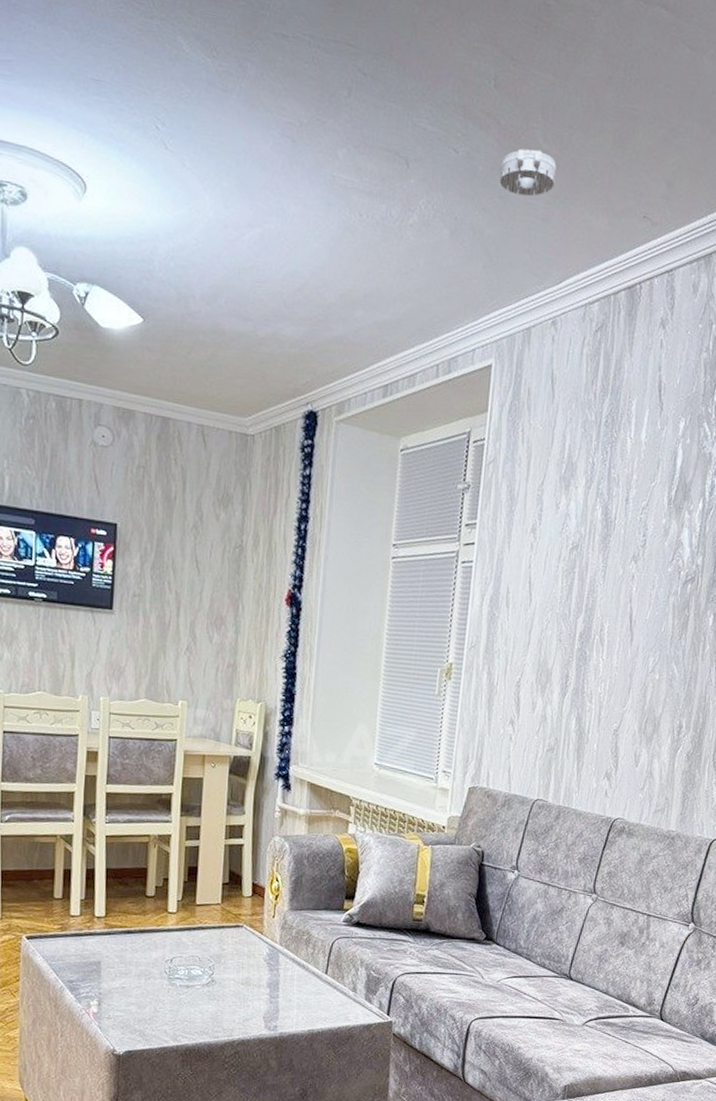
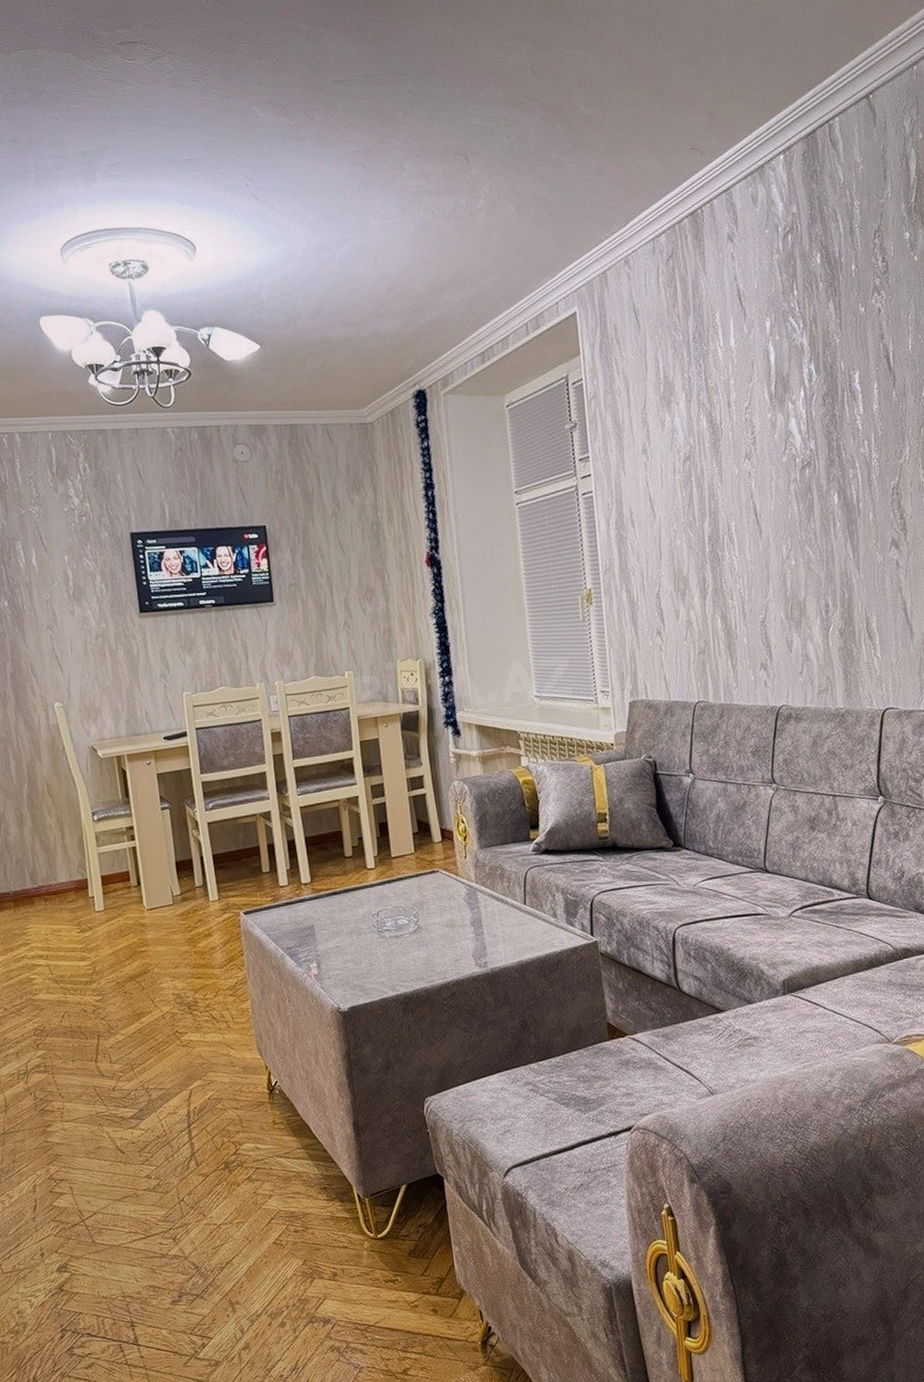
smoke detector: present [499,148,557,197] -> none [550,116,603,160]

